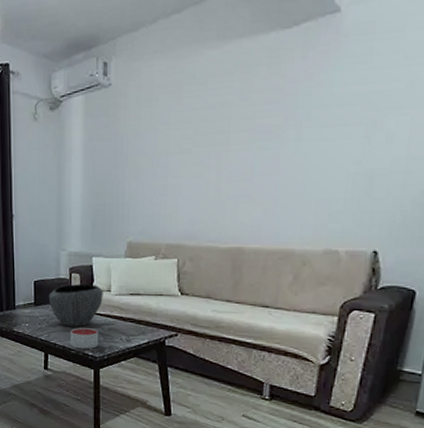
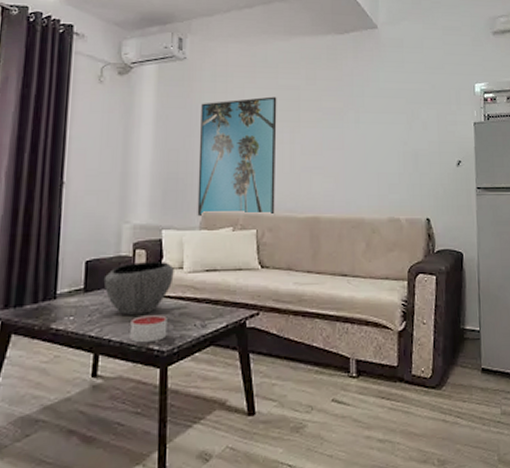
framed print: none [122,118,205,245] -> present [197,96,277,216]

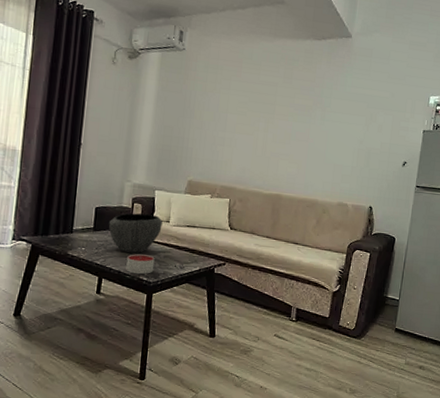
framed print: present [197,96,277,216] -> none [184,89,257,189]

